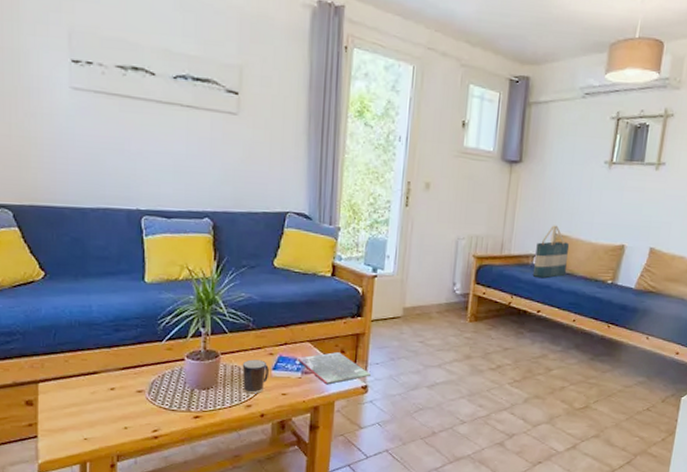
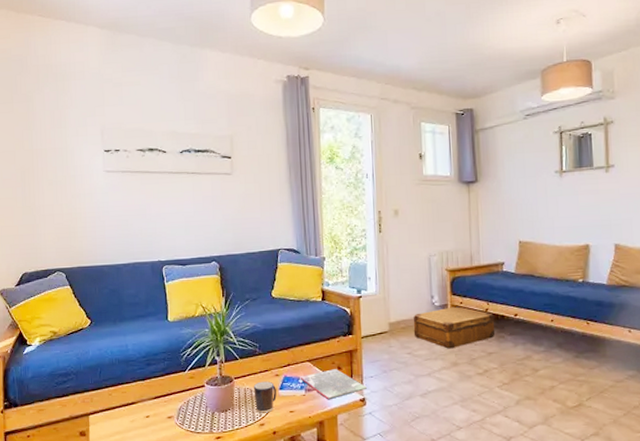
suitcase: none [429,295,517,341] -> present [413,305,495,349]
tote bag: present [532,225,570,279] -> none [504,233,536,284]

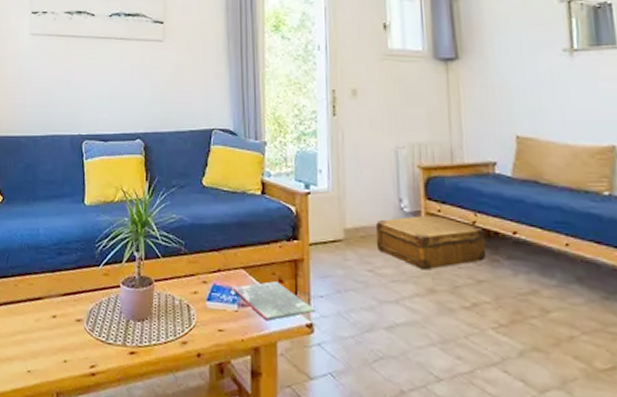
mug: present [253,381,277,413] -> none [176,288,203,329]

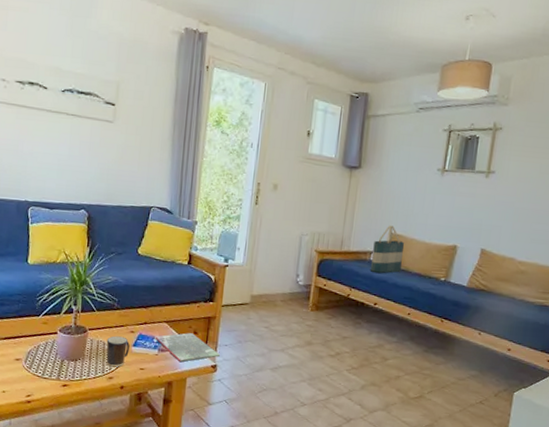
mug: none [176,288,203,329] -> present [106,336,130,367]
suitcase: present [375,213,487,270] -> none [273,287,355,329]
tote bag: none [495,126,541,191] -> present [370,225,405,274]

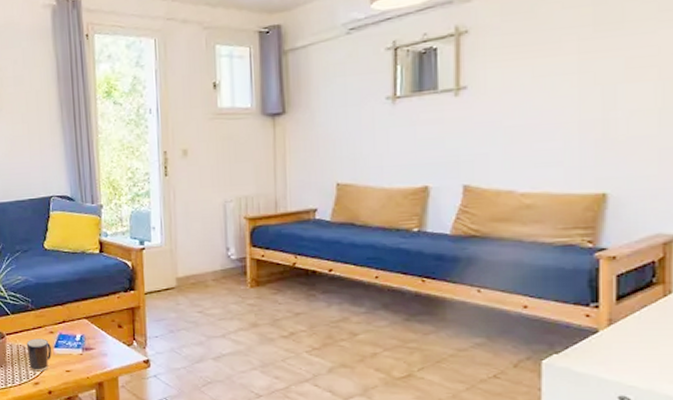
magazine: present [155,333,221,362] -> none [76,327,152,360]
tote bag: present [370,225,405,274] -> none [316,174,358,234]

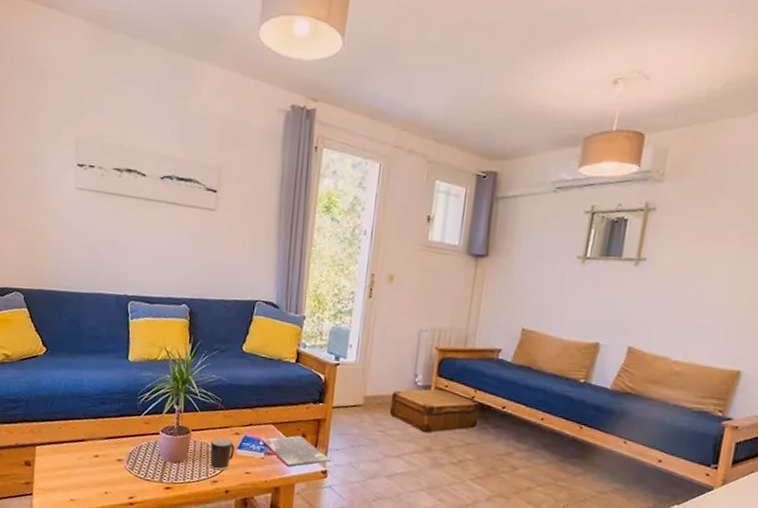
magazine: none [76,327,152,360] -> present [261,436,332,467]
suitcase: none [204,258,304,308] -> present [389,388,480,433]

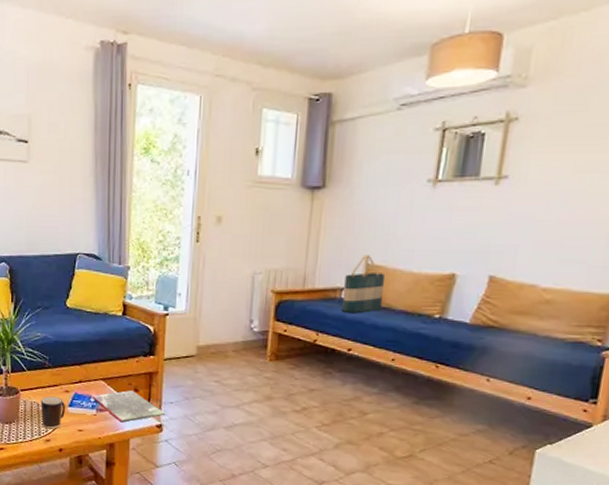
suitcase: present [389,388,480,433] -> none [224,333,323,381]
tote bag: none [497,320,538,374] -> present [341,254,386,314]

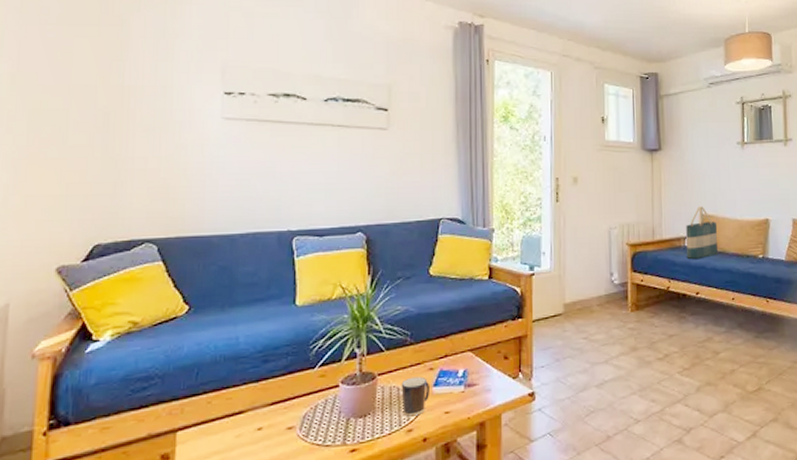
magazine: present [92,390,166,423] -> none [459,359,538,396]

